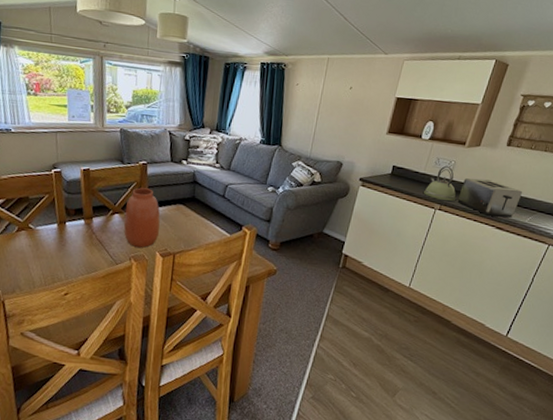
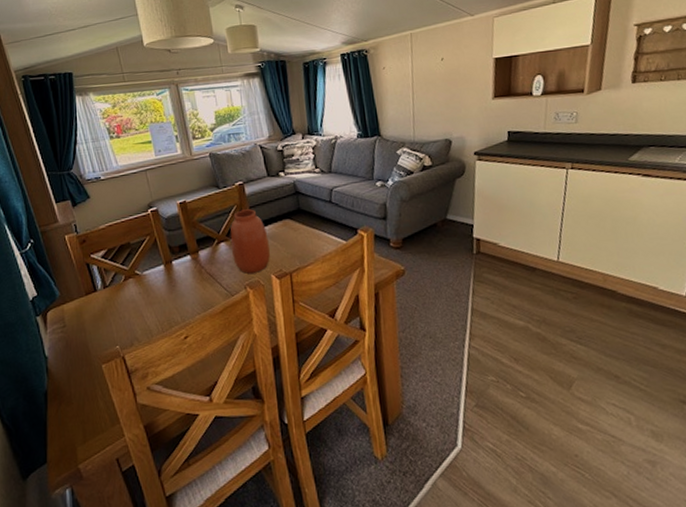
kettle: present [423,166,457,202] -> none [548,119,589,159]
toaster: present [457,178,522,218] -> none [589,124,664,165]

